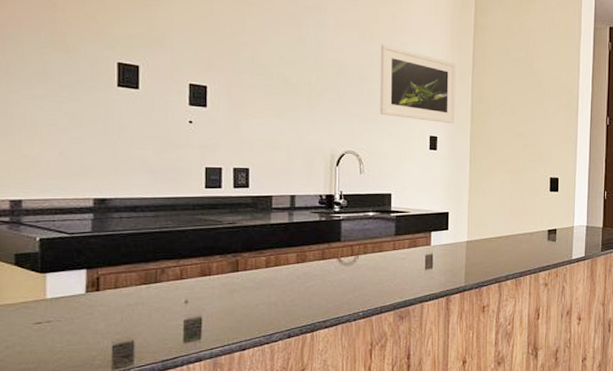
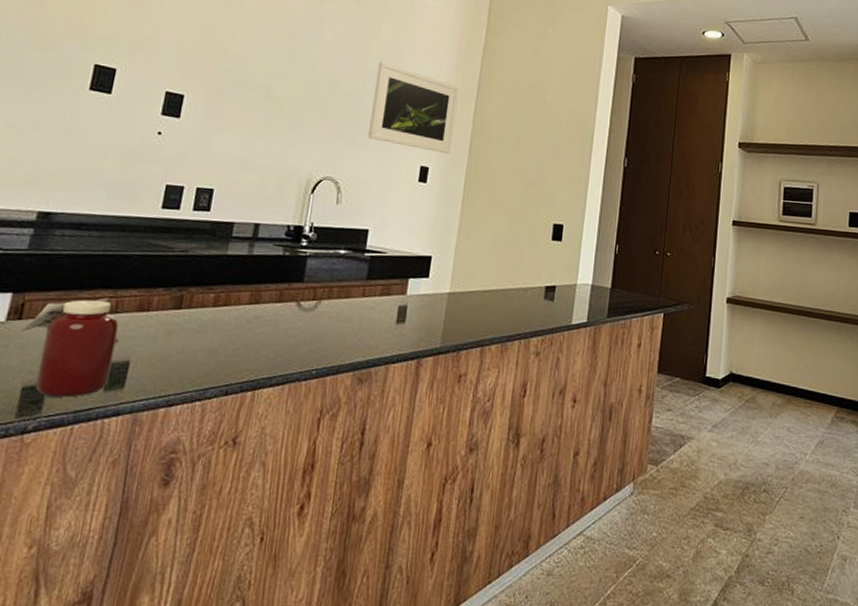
jar: none [101,267,187,351] -> present [20,297,119,398]

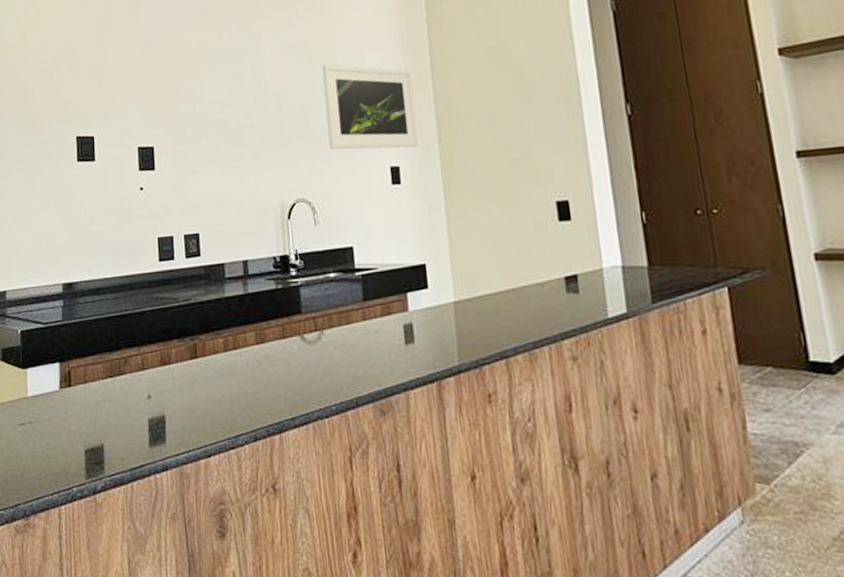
jar: present [20,297,119,398] -> none [73,356,152,457]

